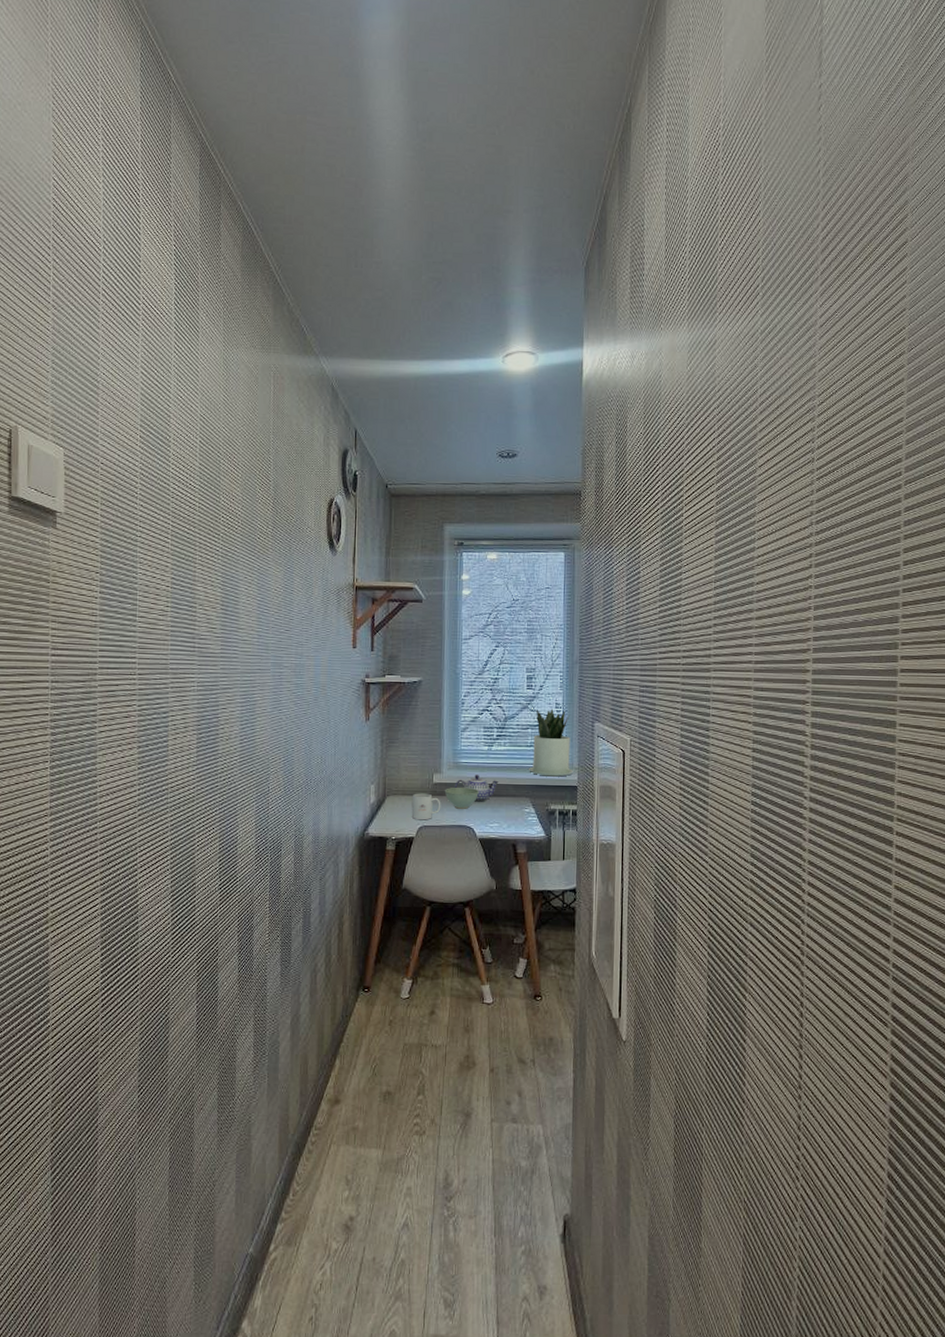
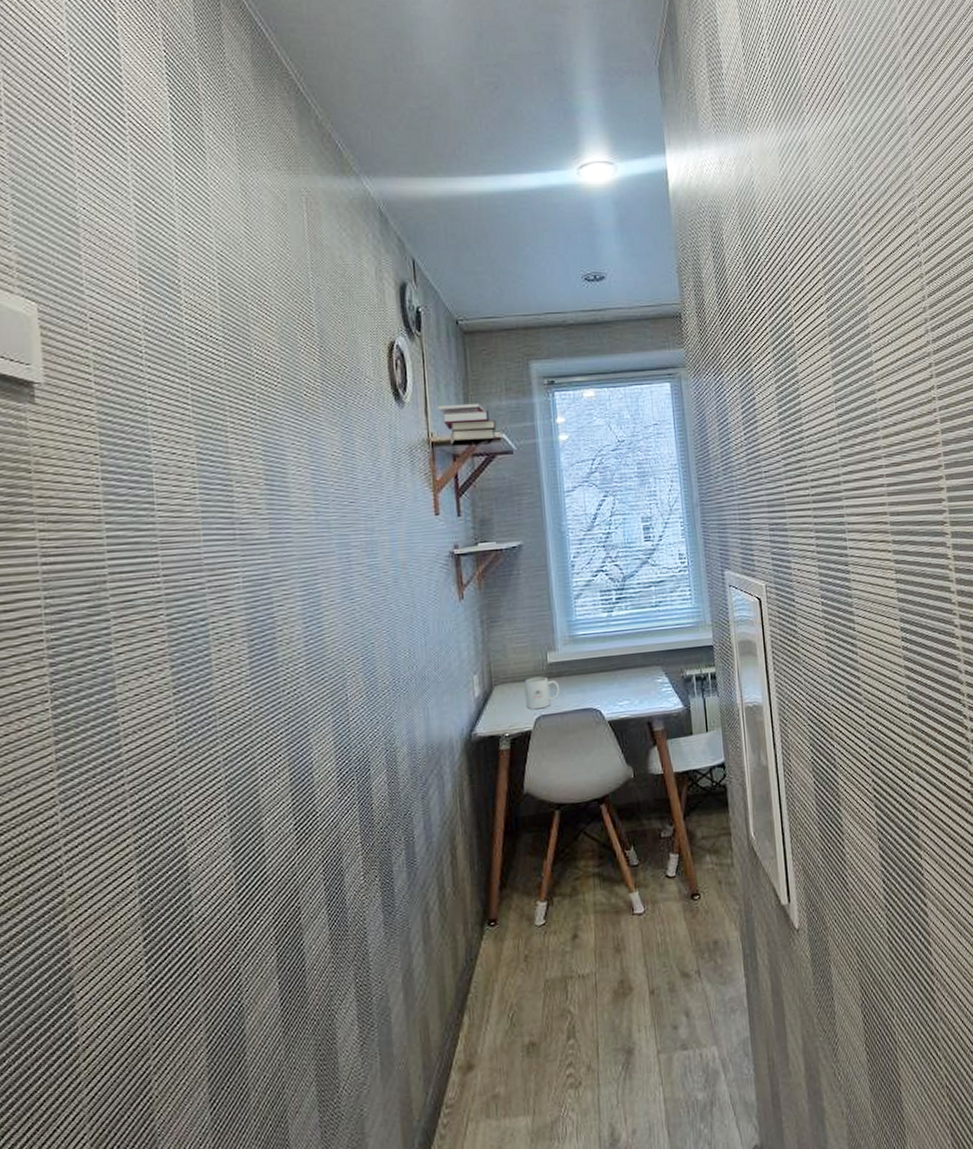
books: none [364,555,411,592] -> present [438,403,497,446]
bowl: present [444,787,479,810] -> none [562,663,603,691]
teapot: present [454,775,499,803] -> none [573,647,624,681]
planter: present [529,709,573,777] -> none [657,560,707,639]

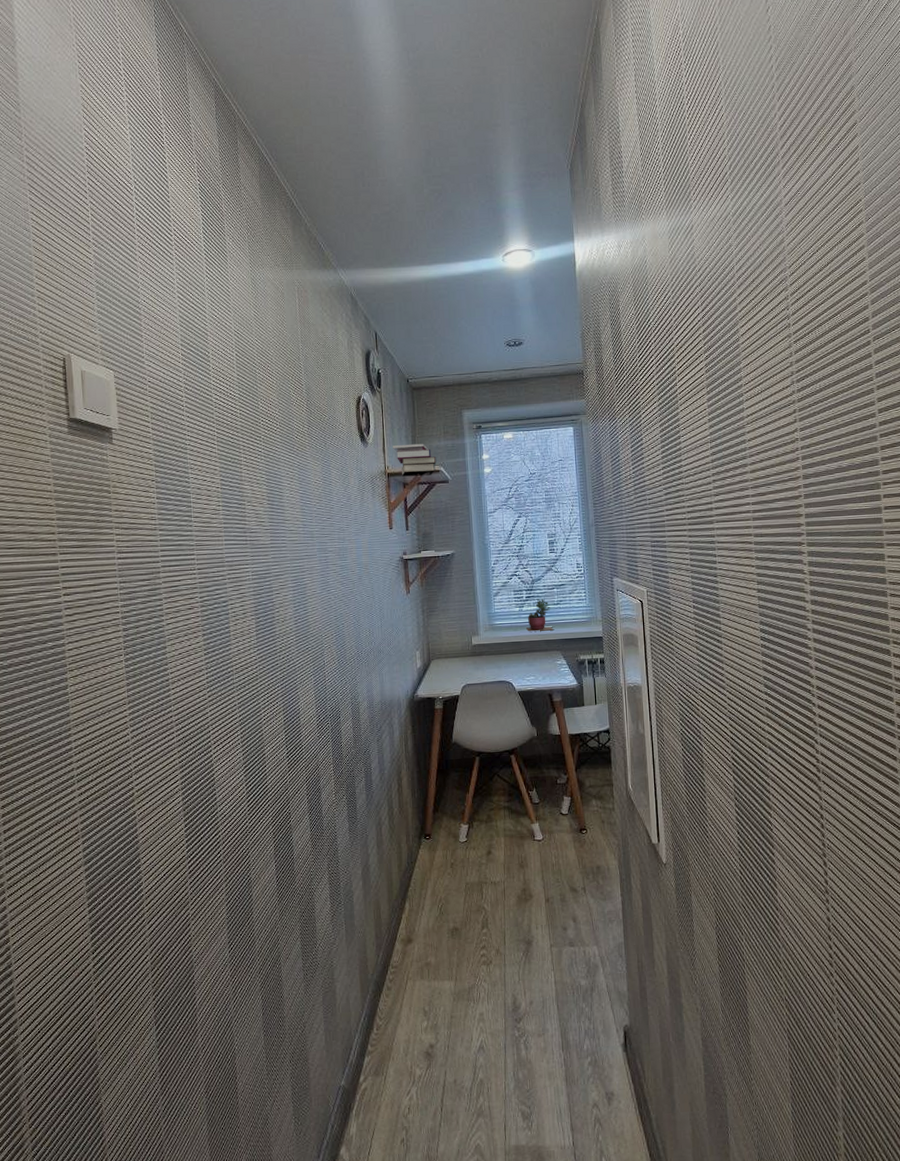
mug: present [524,676,560,710] -> none [454,654,482,680]
succulent plant: none [616,600,652,643] -> present [525,598,553,632]

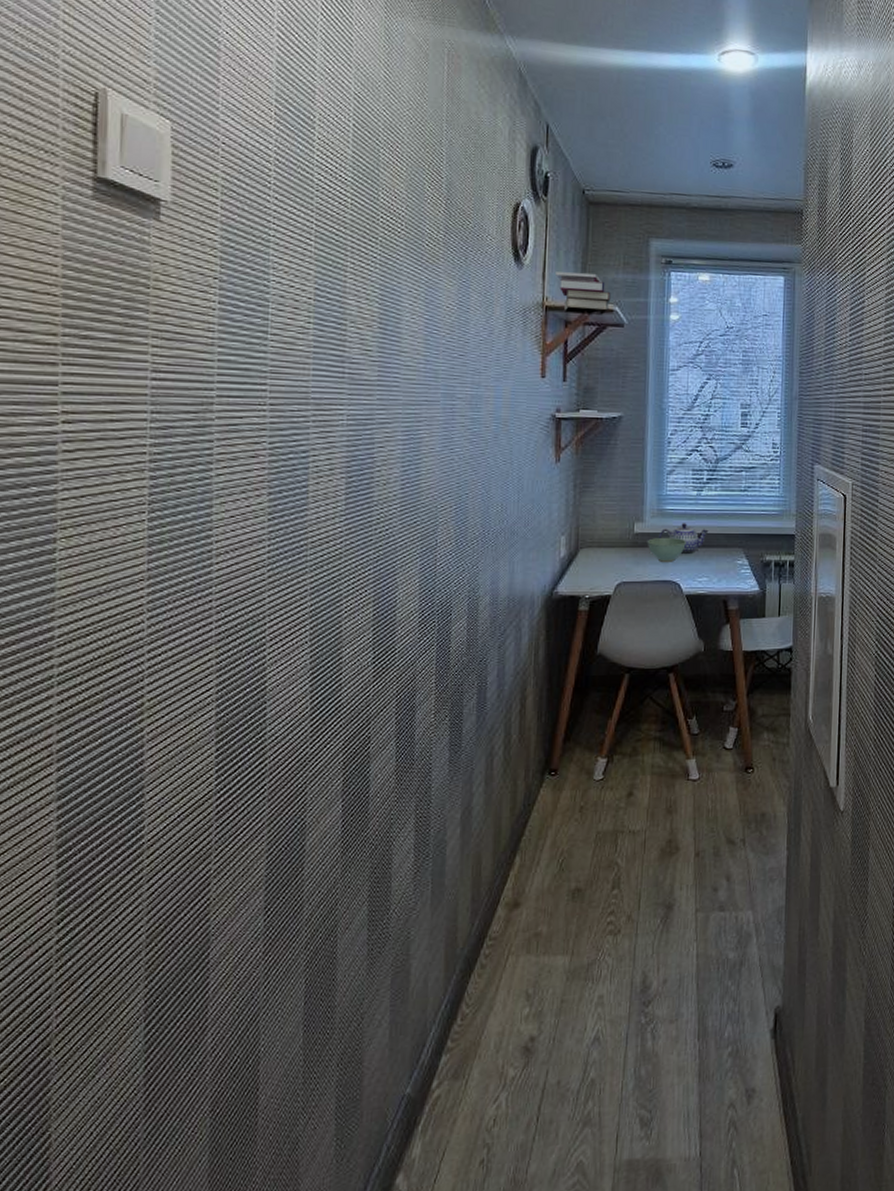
bowl: none [483,646,514,667] -> present [647,537,686,563]
teapot: none [491,634,532,660] -> present [658,523,709,555]
succulent plant: present [525,598,553,632] -> none [702,482,737,522]

